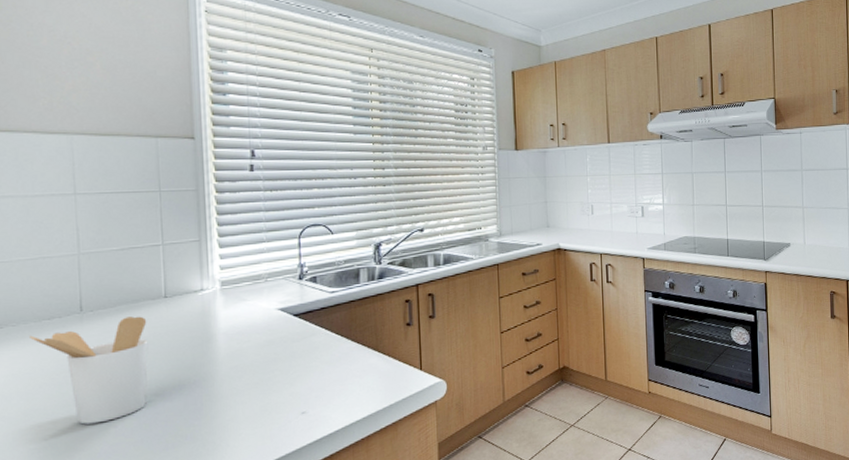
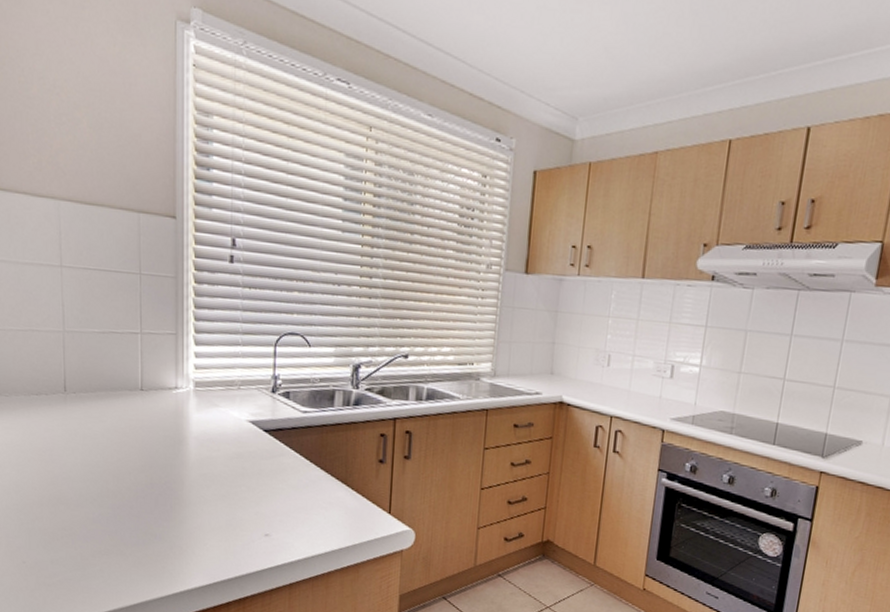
utensil holder: present [30,316,149,425] -> none [20,404,125,507]

